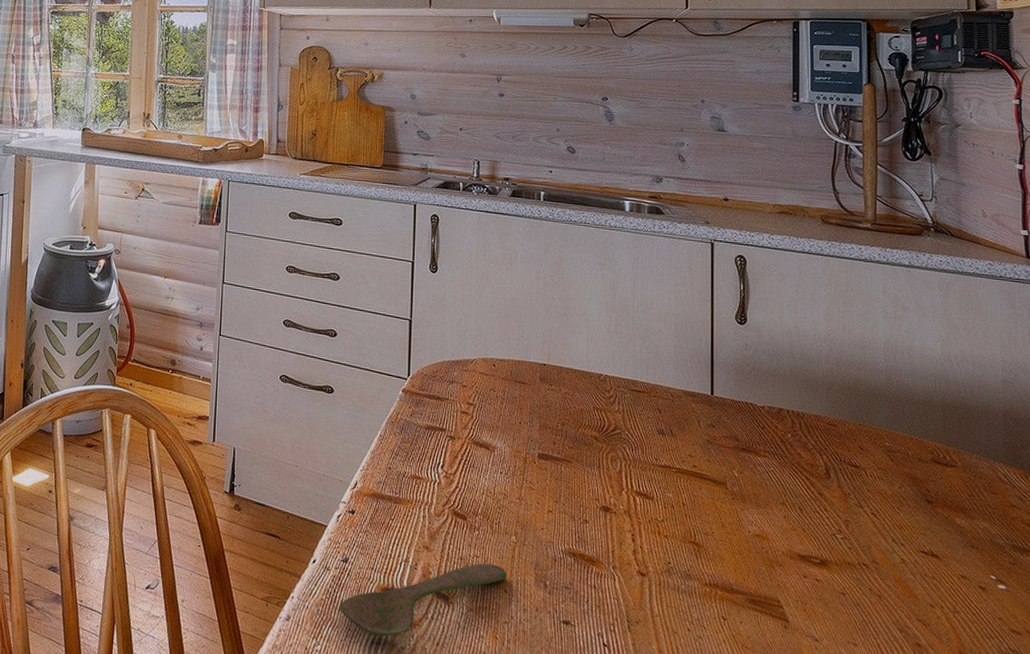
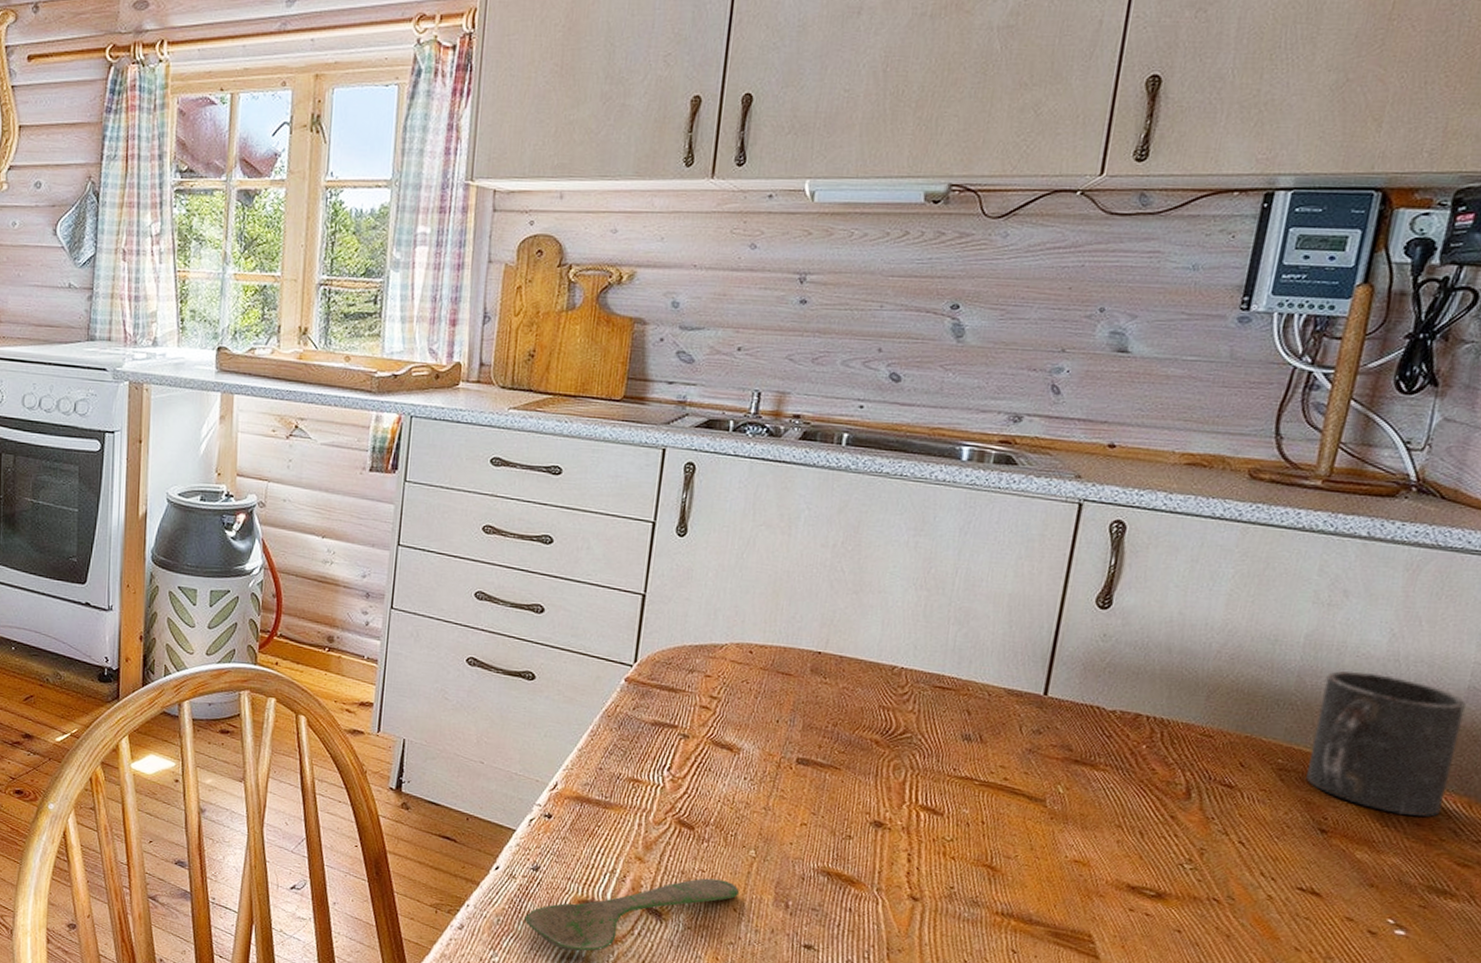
mug: none [905,369,1007,487] -> present [1306,671,1466,817]

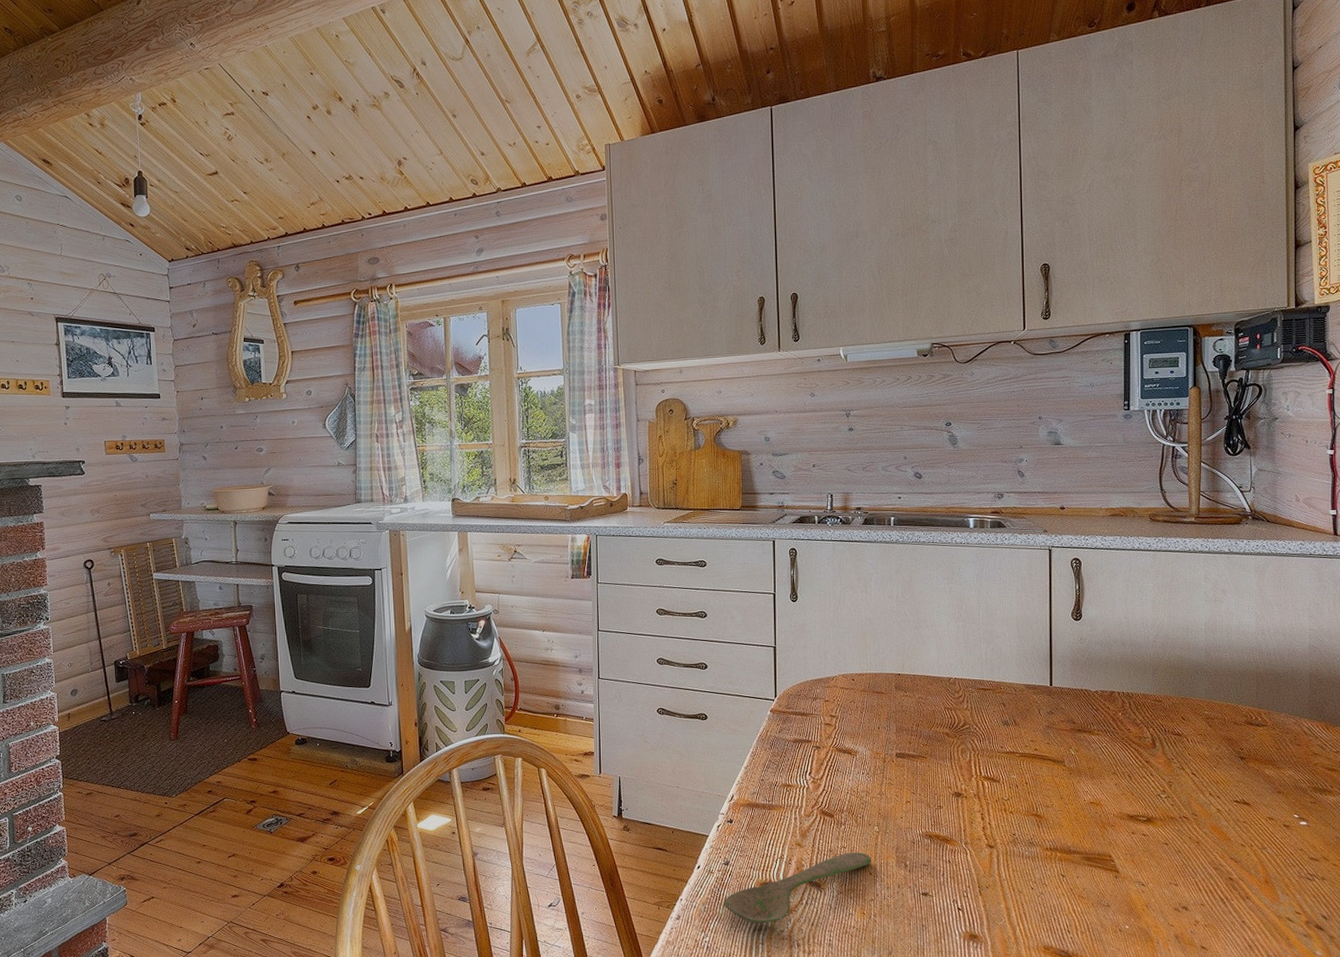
mug: present [1306,671,1466,817] -> none [1223,644,1311,739]

